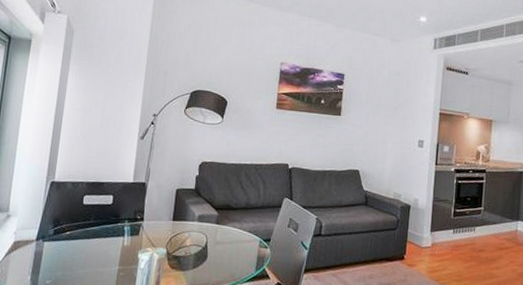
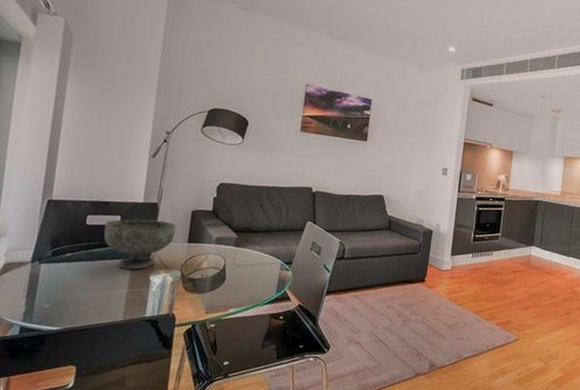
decorative bowl: none [98,198,163,247] -> present [103,219,177,270]

